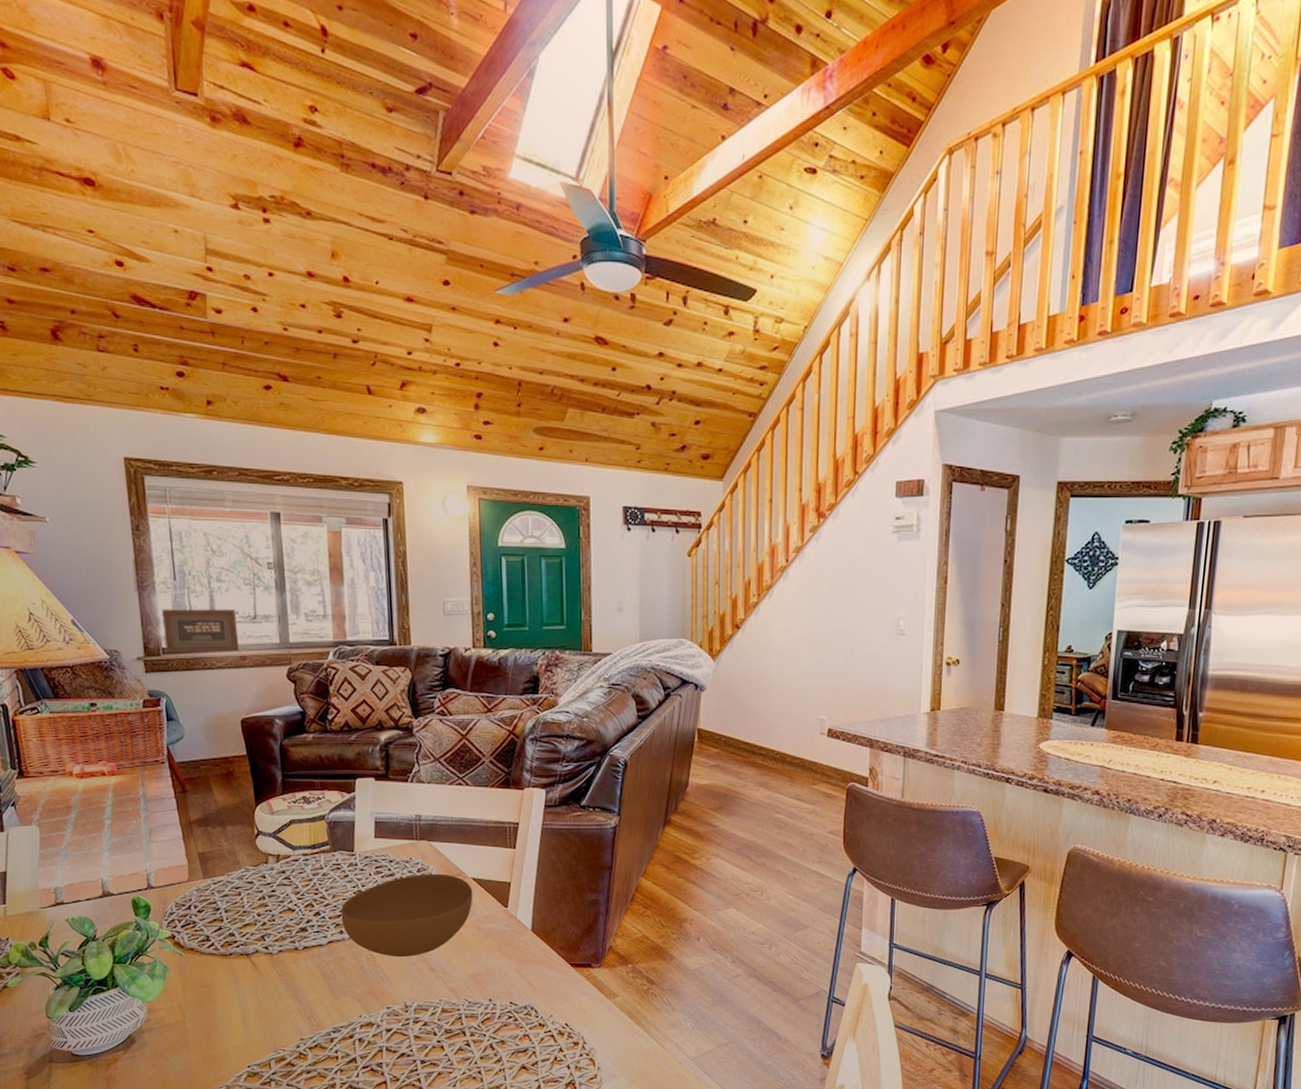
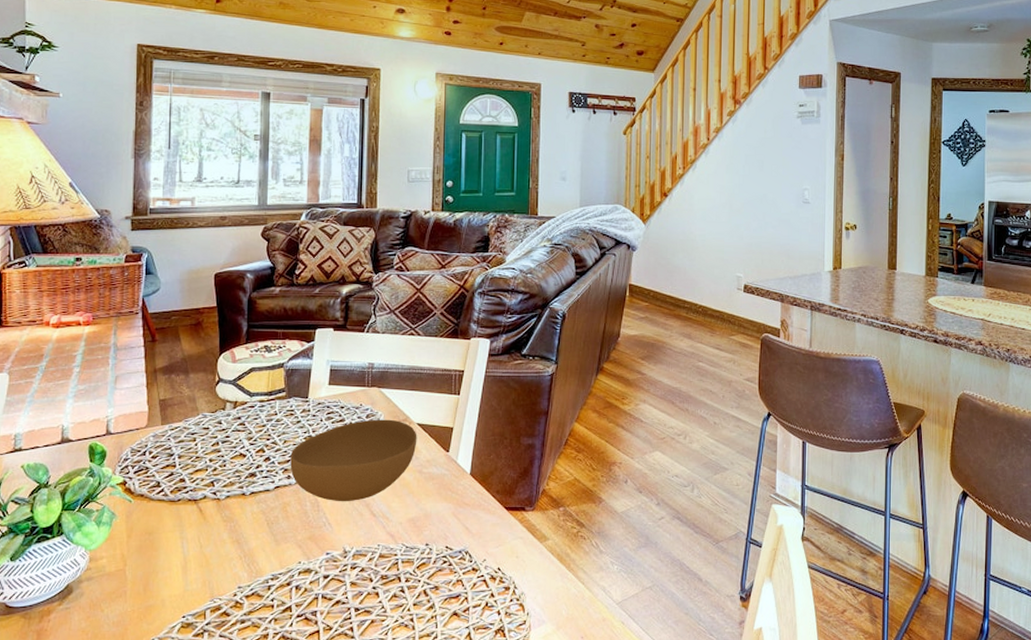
picture frame: present [162,609,240,654] -> none [153,174,221,214]

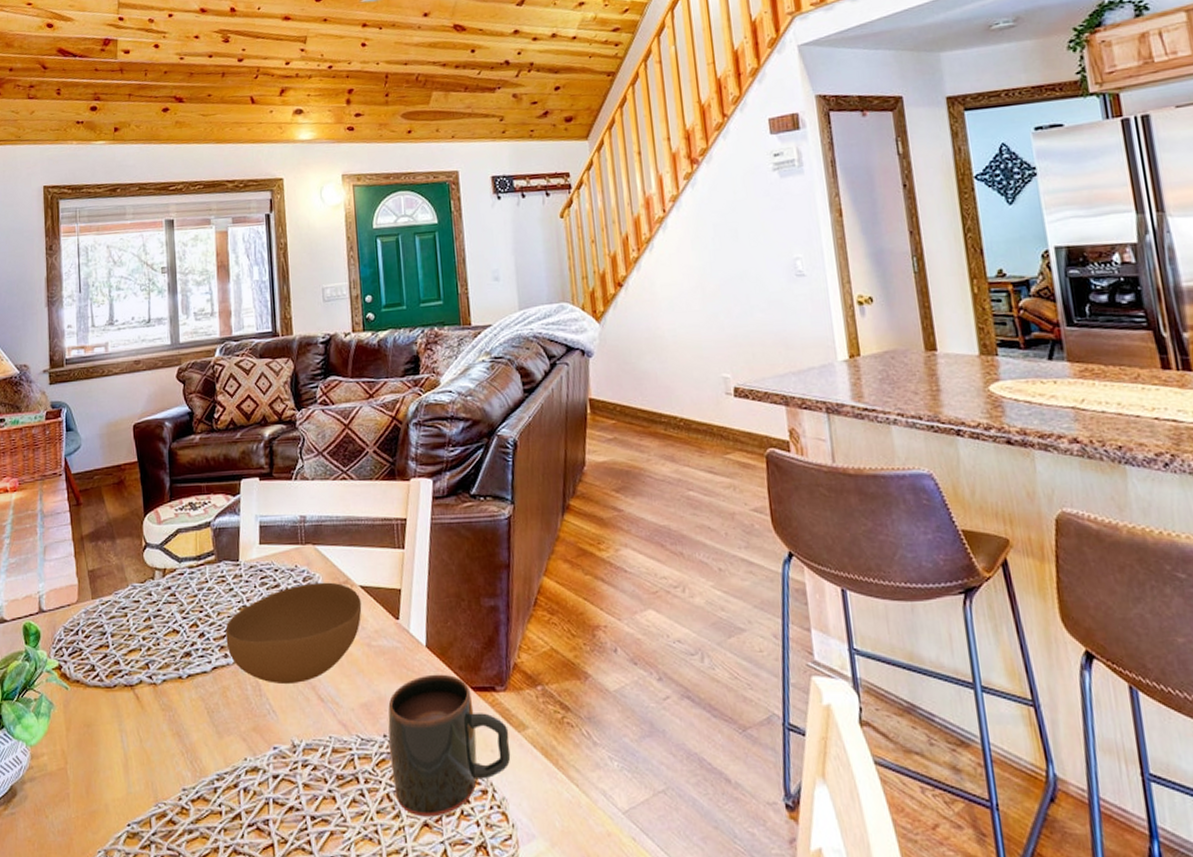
mug: none [429,496,532,608] -> present [388,674,511,817]

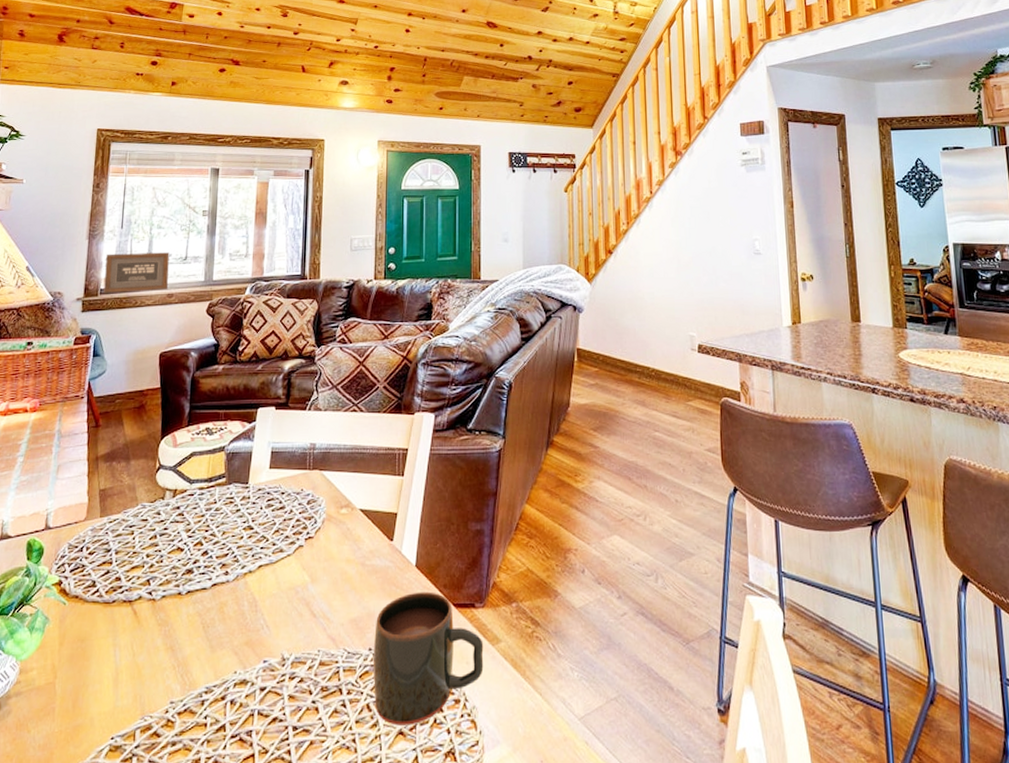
picture frame: none [68,315,135,364] -> present [104,252,170,294]
bowl: present [225,582,362,685] -> none [228,505,360,601]

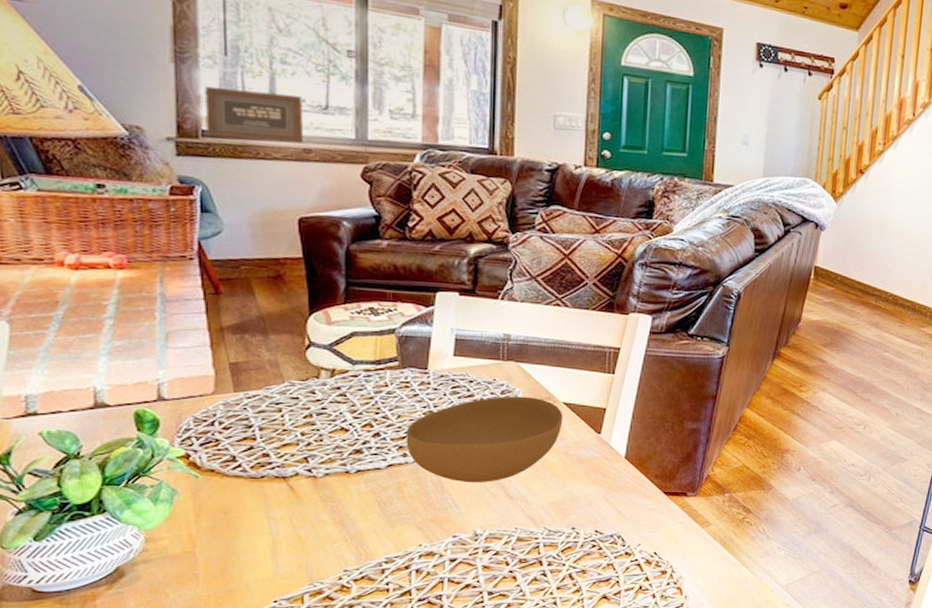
bowl: none [228,505,360,601] -> present [406,396,563,483]
mug: present [373,592,484,726] -> none [576,480,694,591]

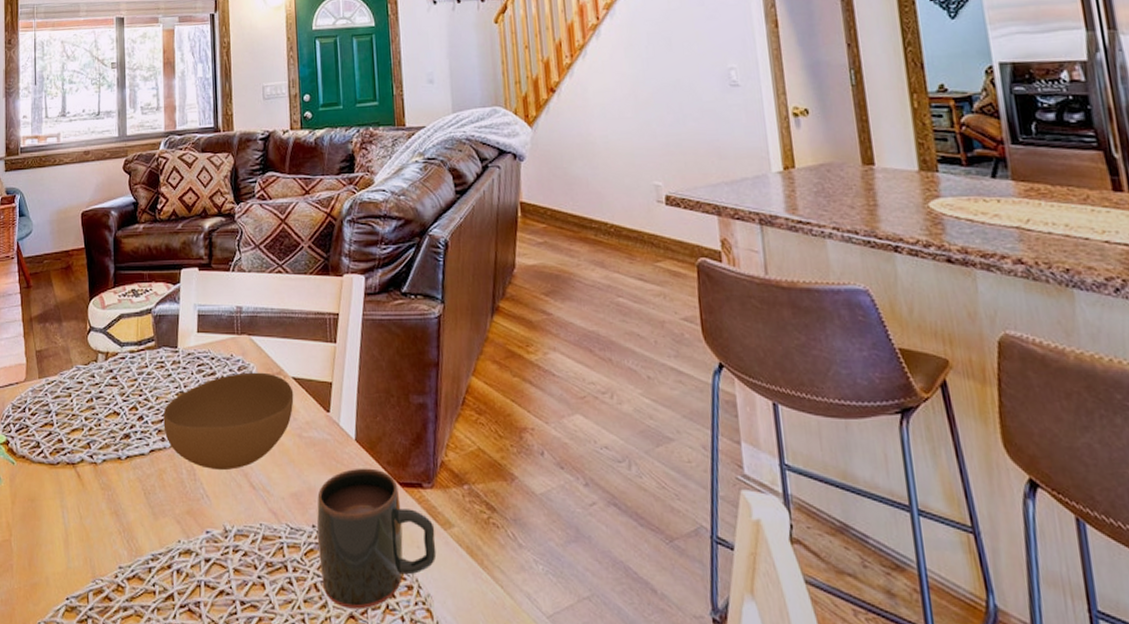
picture frame: present [205,86,304,144] -> none [23,108,84,153]
mug: none [576,480,694,591] -> present [316,468,437,610]

